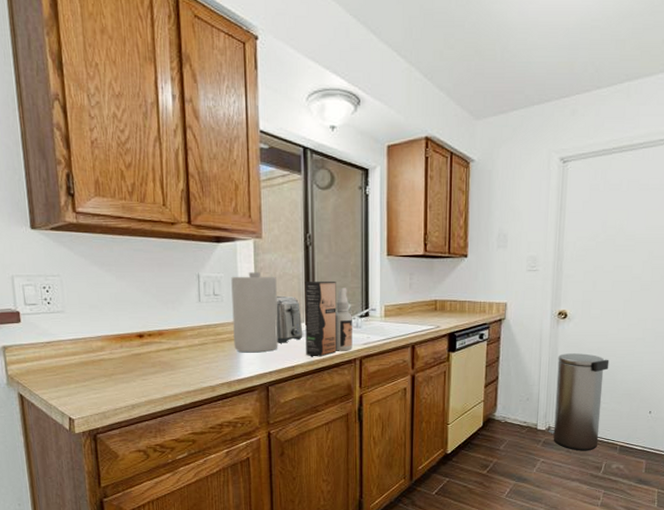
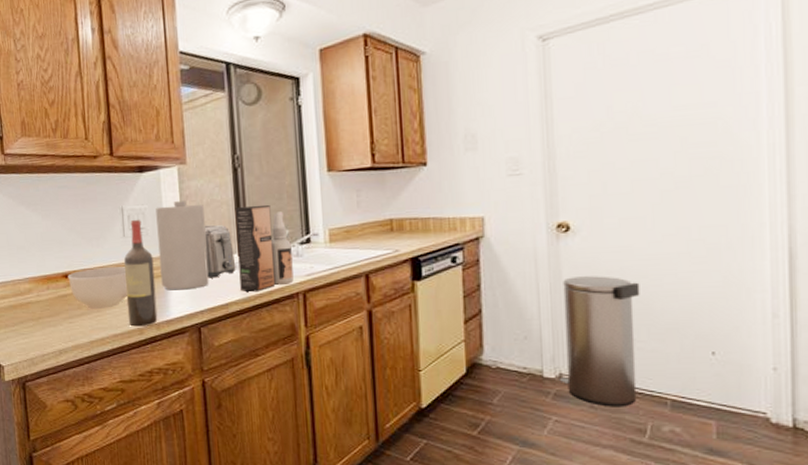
bowl: none [142,329,201,367] -> present [68,267,127,309]
wine bottle: none [198,286,230,385] -> present [123,219,158,327]

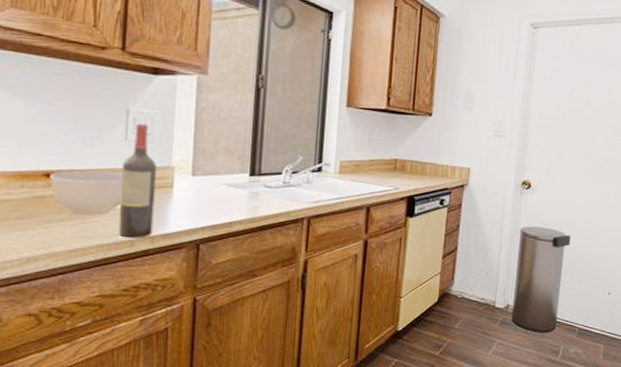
paper towel holder: present [156,201,209,290] -> none [162,111,220,204]
toaster: present [204,224,236,278] -> none [214,140,246,195]
spray bottle: present [235,205,294,293] -> none [247,127,303,214]

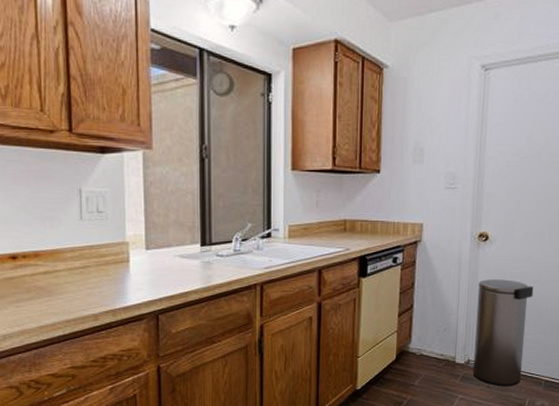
bowl: present [50,170,123,216] -> none [15,251,82,293]
wine bottle: present [118,123,157,239] -> none [79,202,115,313]

